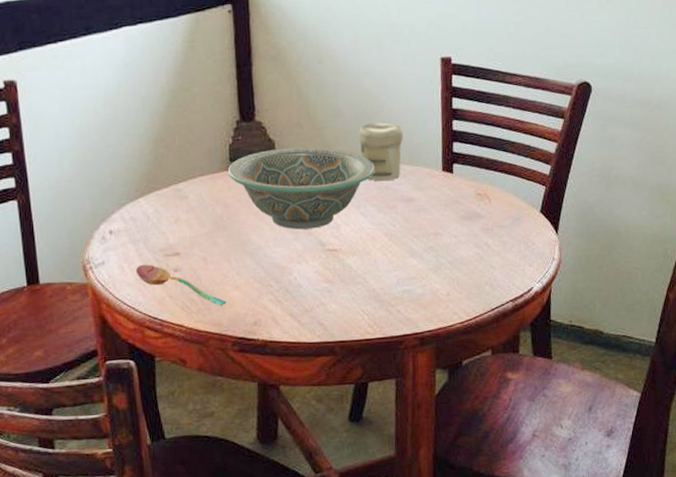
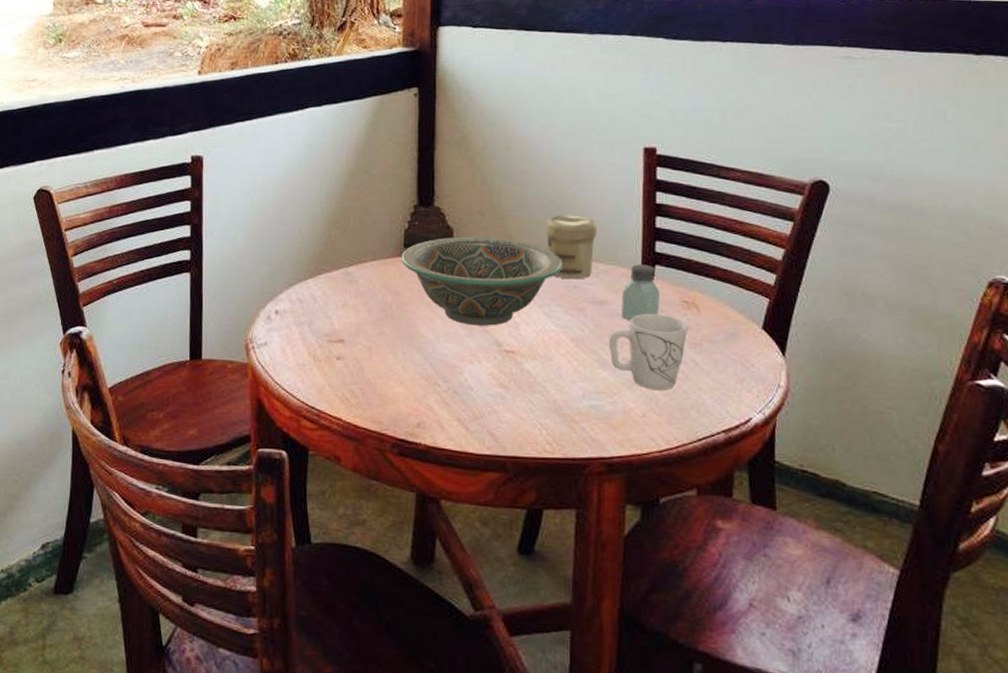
soupspoon: present [135,264,226,306] -> none [297,349,389,402]
mug: none [416,206,481,271] -> present [608,313,688,390]
saltshaker: none [426,164,459,213] -> present [621,264,661,320]

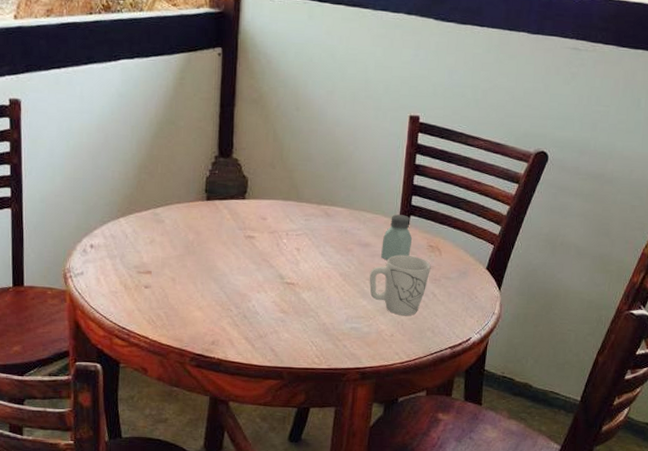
decorative bowl: present [401,236,563,326] -> none [202,185,337,262]
jar: present [546,215,596,280] -> none [325,170,367,226]

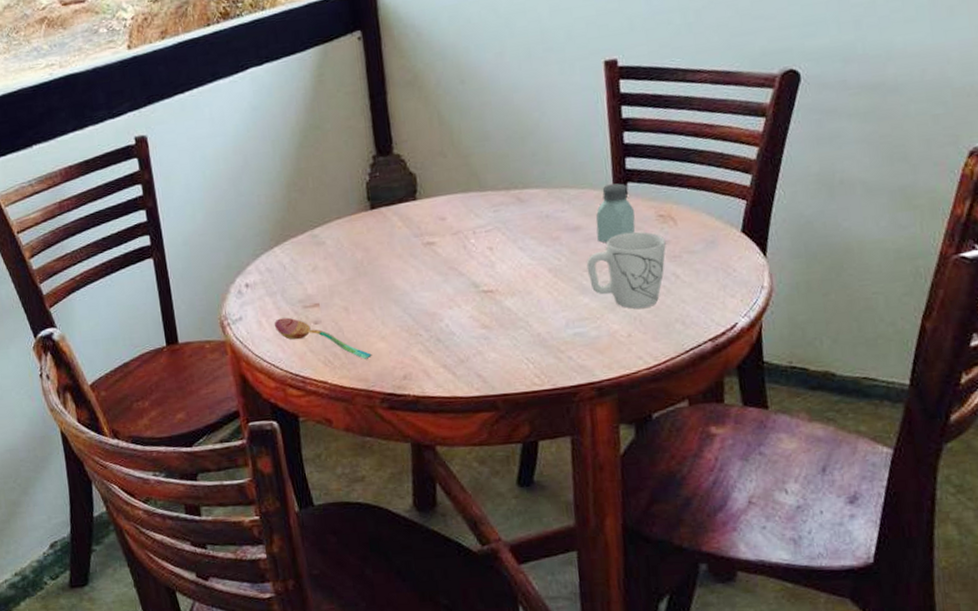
soupspoon: none [110,278,189,323] -> present [274,317,372,359]

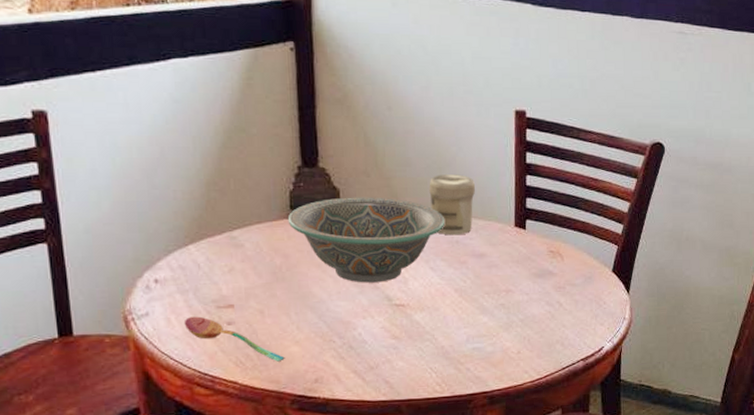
decorative bowl: none [366,177,532,271] -> present [287,197,445,283]
jar: none [511,141,564,210] -> present [429,174,475,236]
mug: present [586,231,666,309] -> none [487,263,554,329]
saltshaker: present [596,183,635,243] -> none [498,219,531,270]

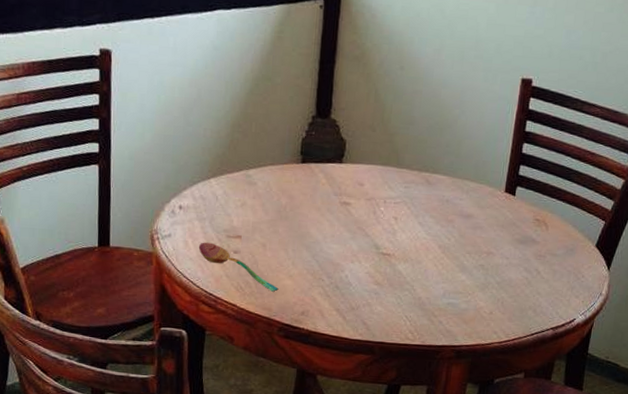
decorative bowl: present [287,197,445,283] -> none [297,148,439,231]
jar: present [429,174,475,236] -> none [427,135,472,195]

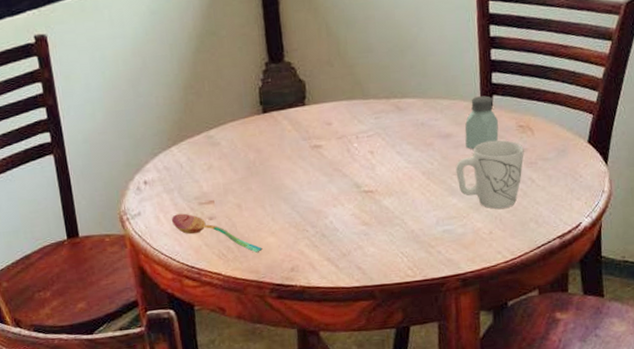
mug: none [469,228,536,293] -> present [455,140,524,209]
saltshaker: none [483,184,518,233] -> present [465,96,499,149]

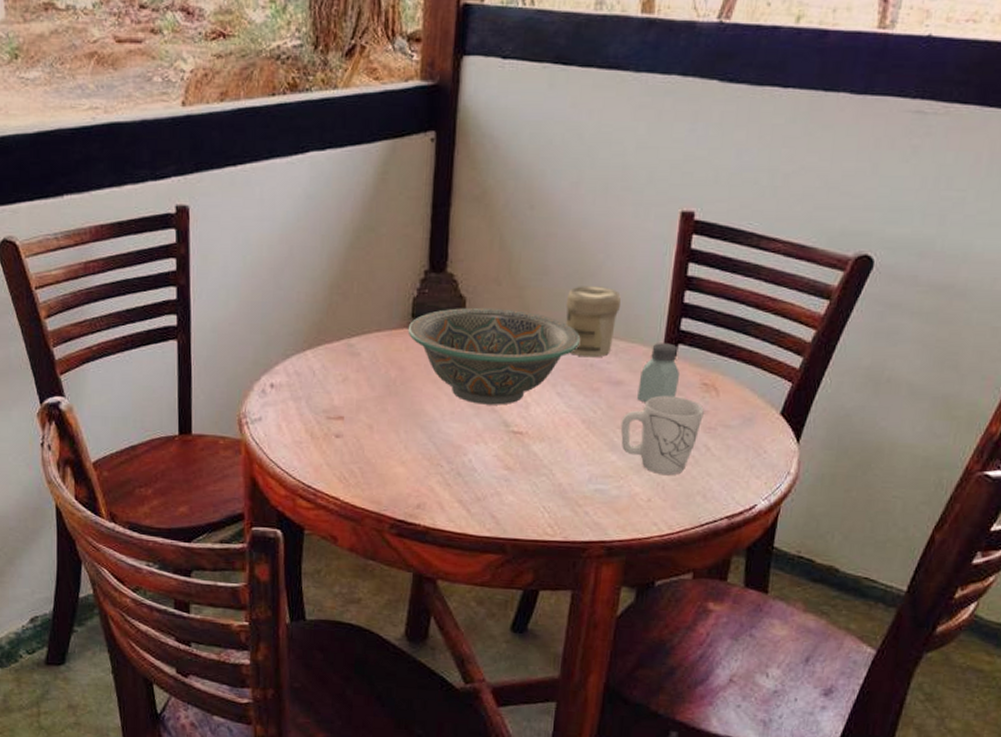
soupspoon: present [171,213,263,253] -> none [293,425,389,482]
decorative bowl: none [258,85,410,172] -> present [407,307,581,405]
jar: none [391,55,438,118] -> present [566,286,621,358]

